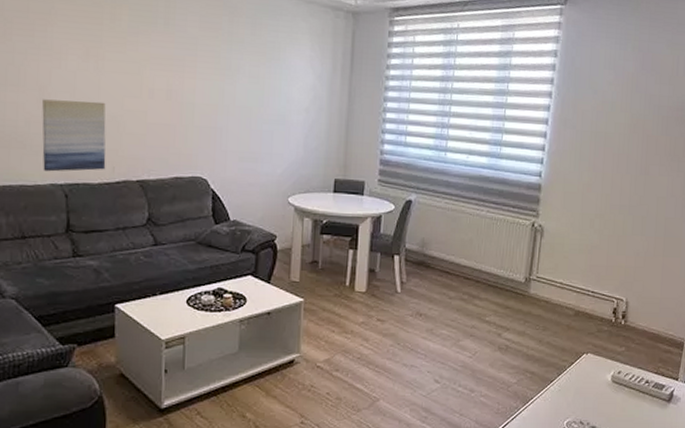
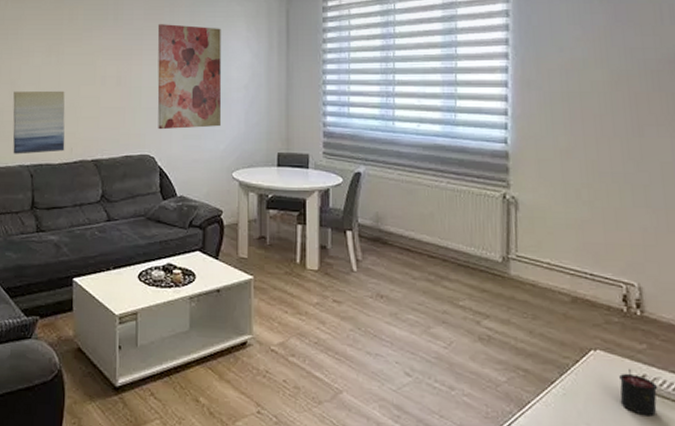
wall art: none [212,34,284,151] -> present [157,24,221,130]
candle: none [599,367,628,403] -> present [619,368,659,417]

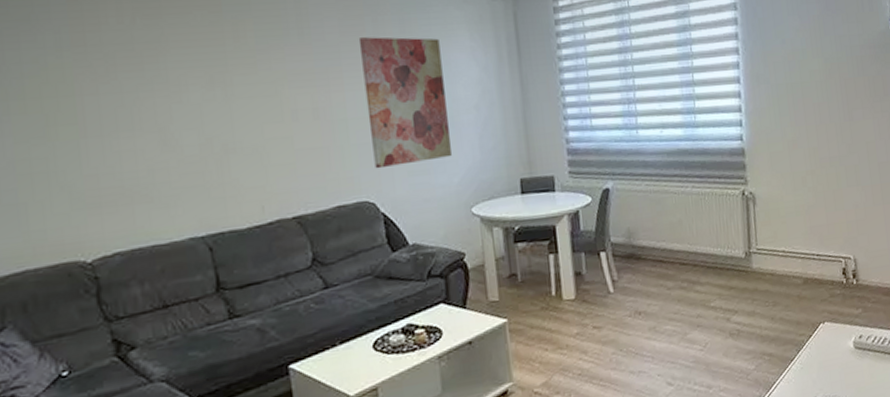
wall art: present [13,90,65,154] -> none [165,133,254,225]
candle: present [619,368,659,417] -> none [843,332,871,371]

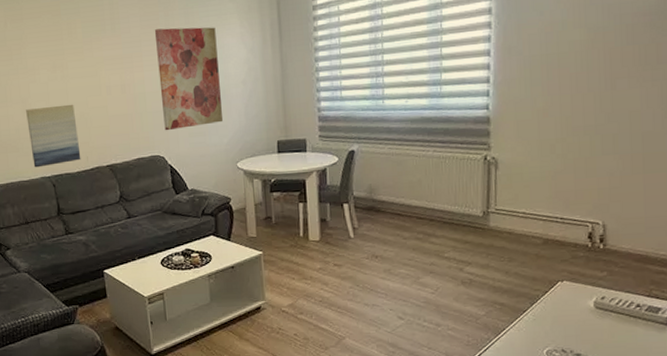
wall art: none [165,133,254,225] -> present [26,104,81,168]

